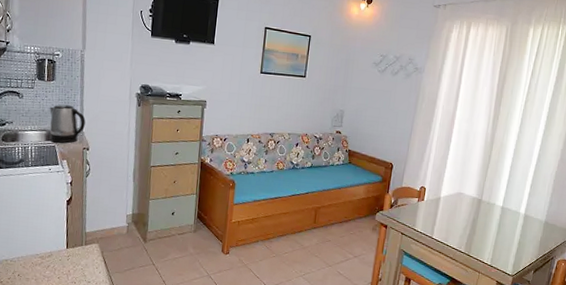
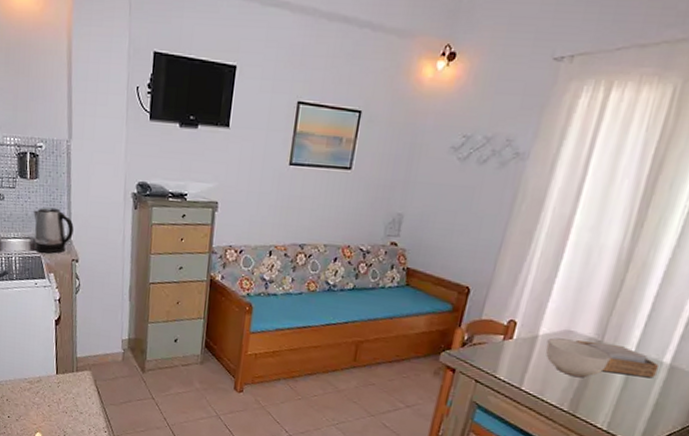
bowl: none [446,198,489,227] -> present [545,337,613,378]
napkin holder: none [465,200,518,225] -> present [575,340,659,379]

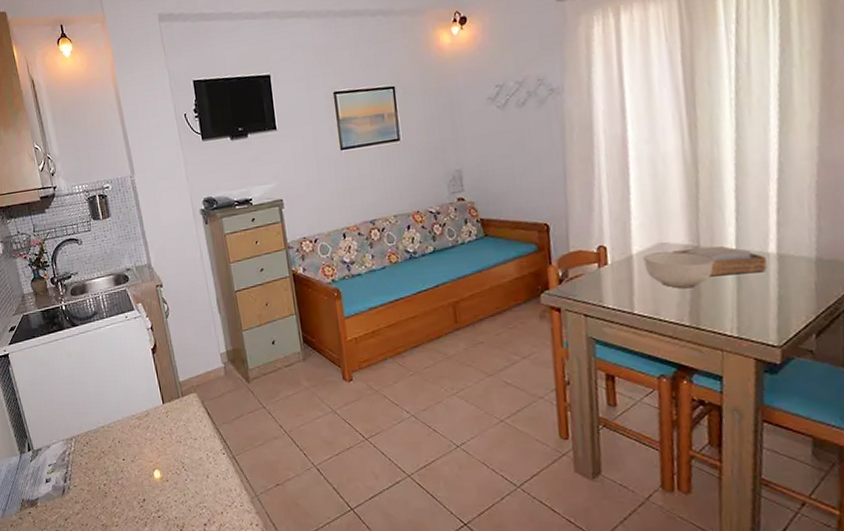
kettle: present [33,207,74,254] -> none [112,240,153,286]

